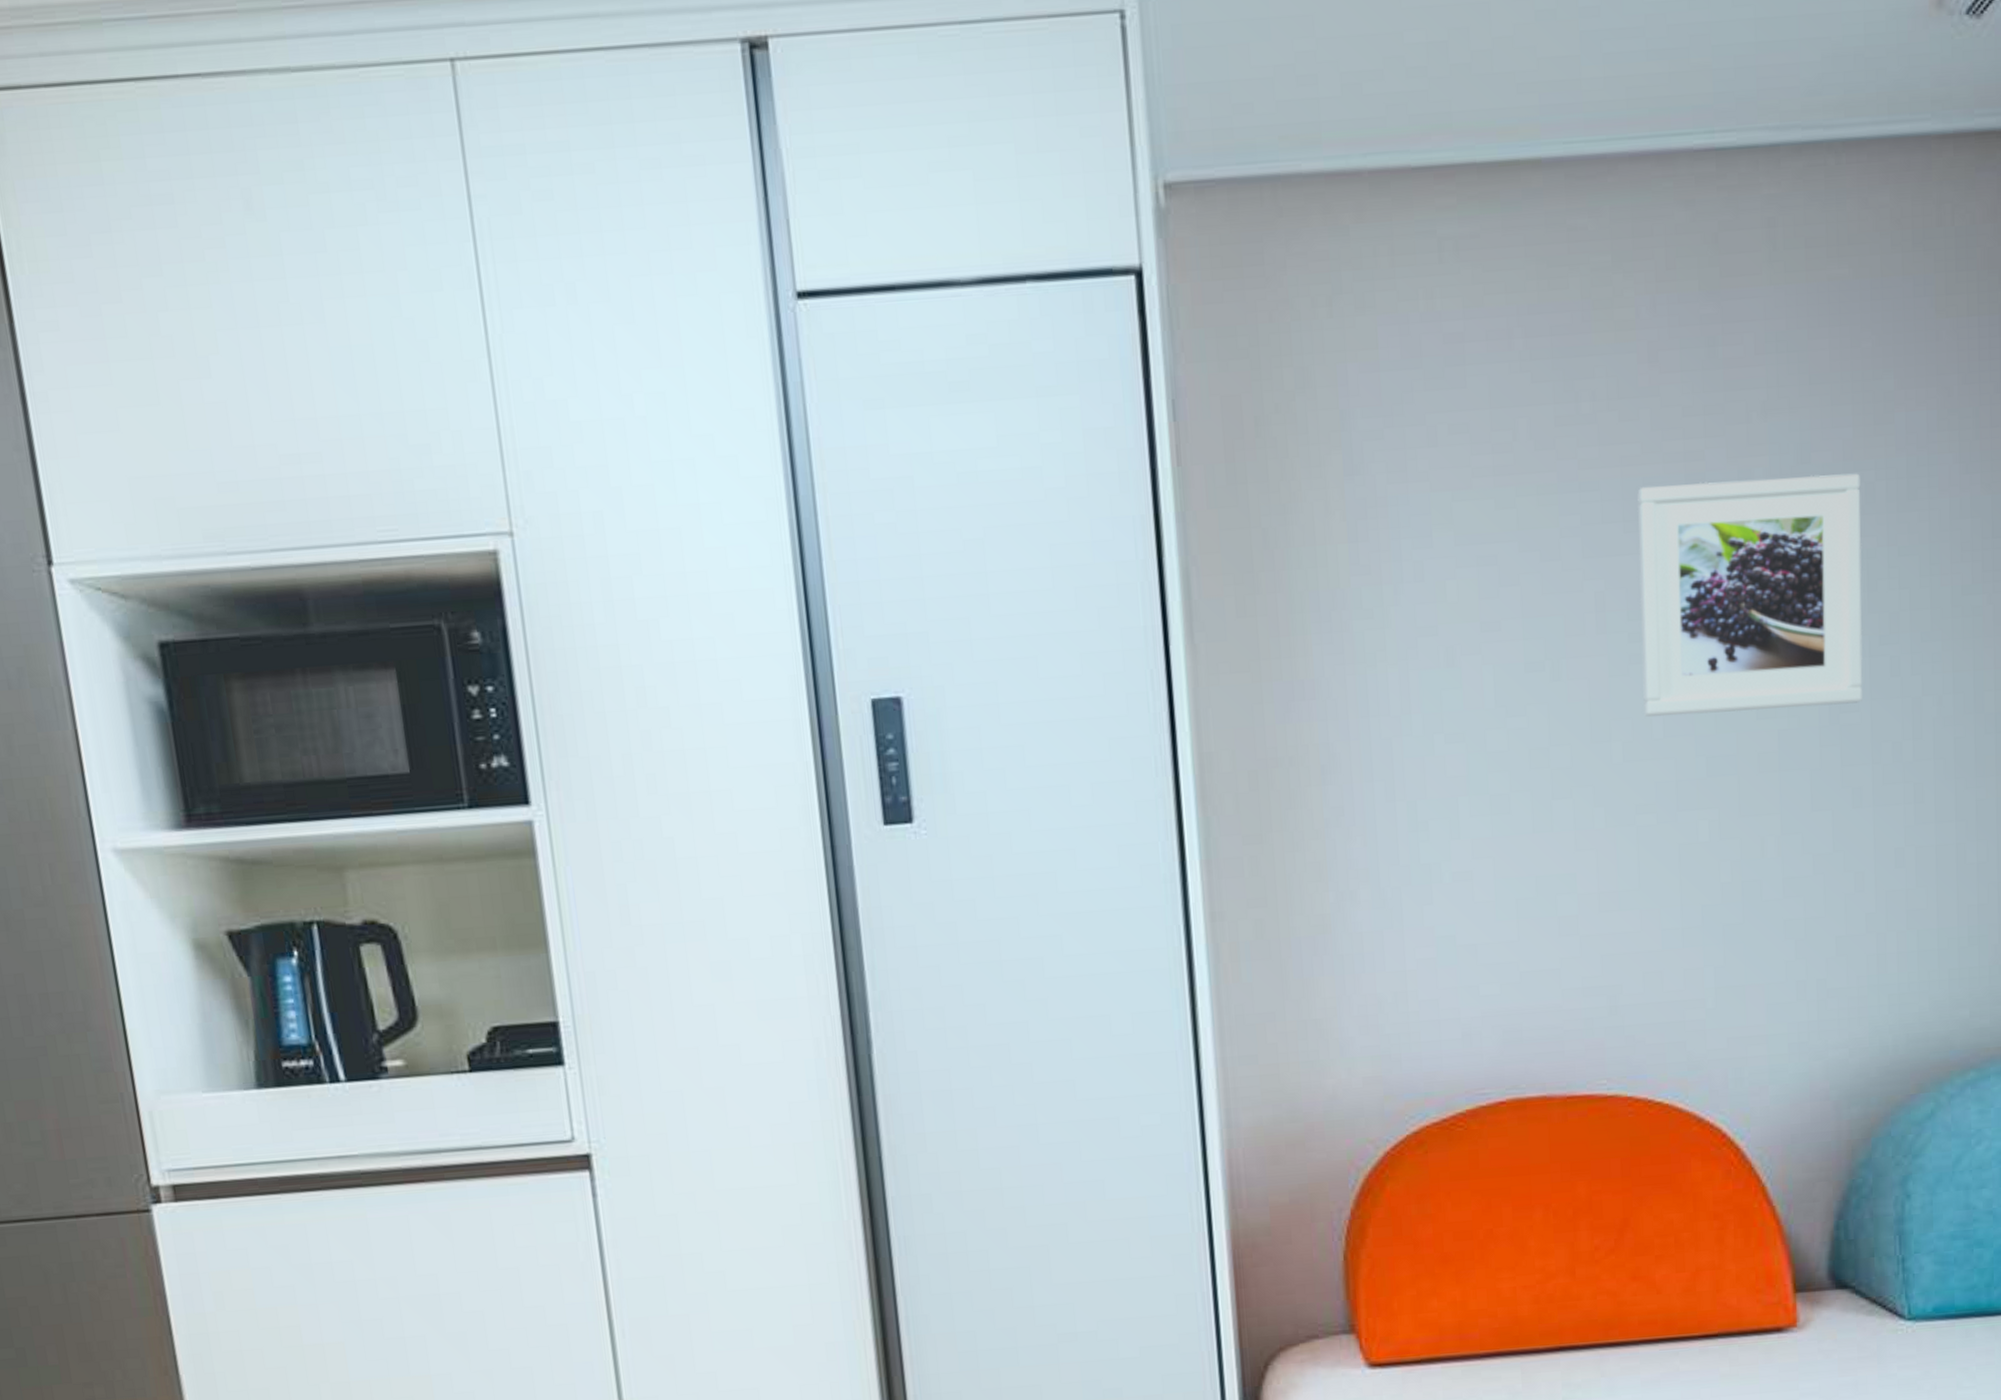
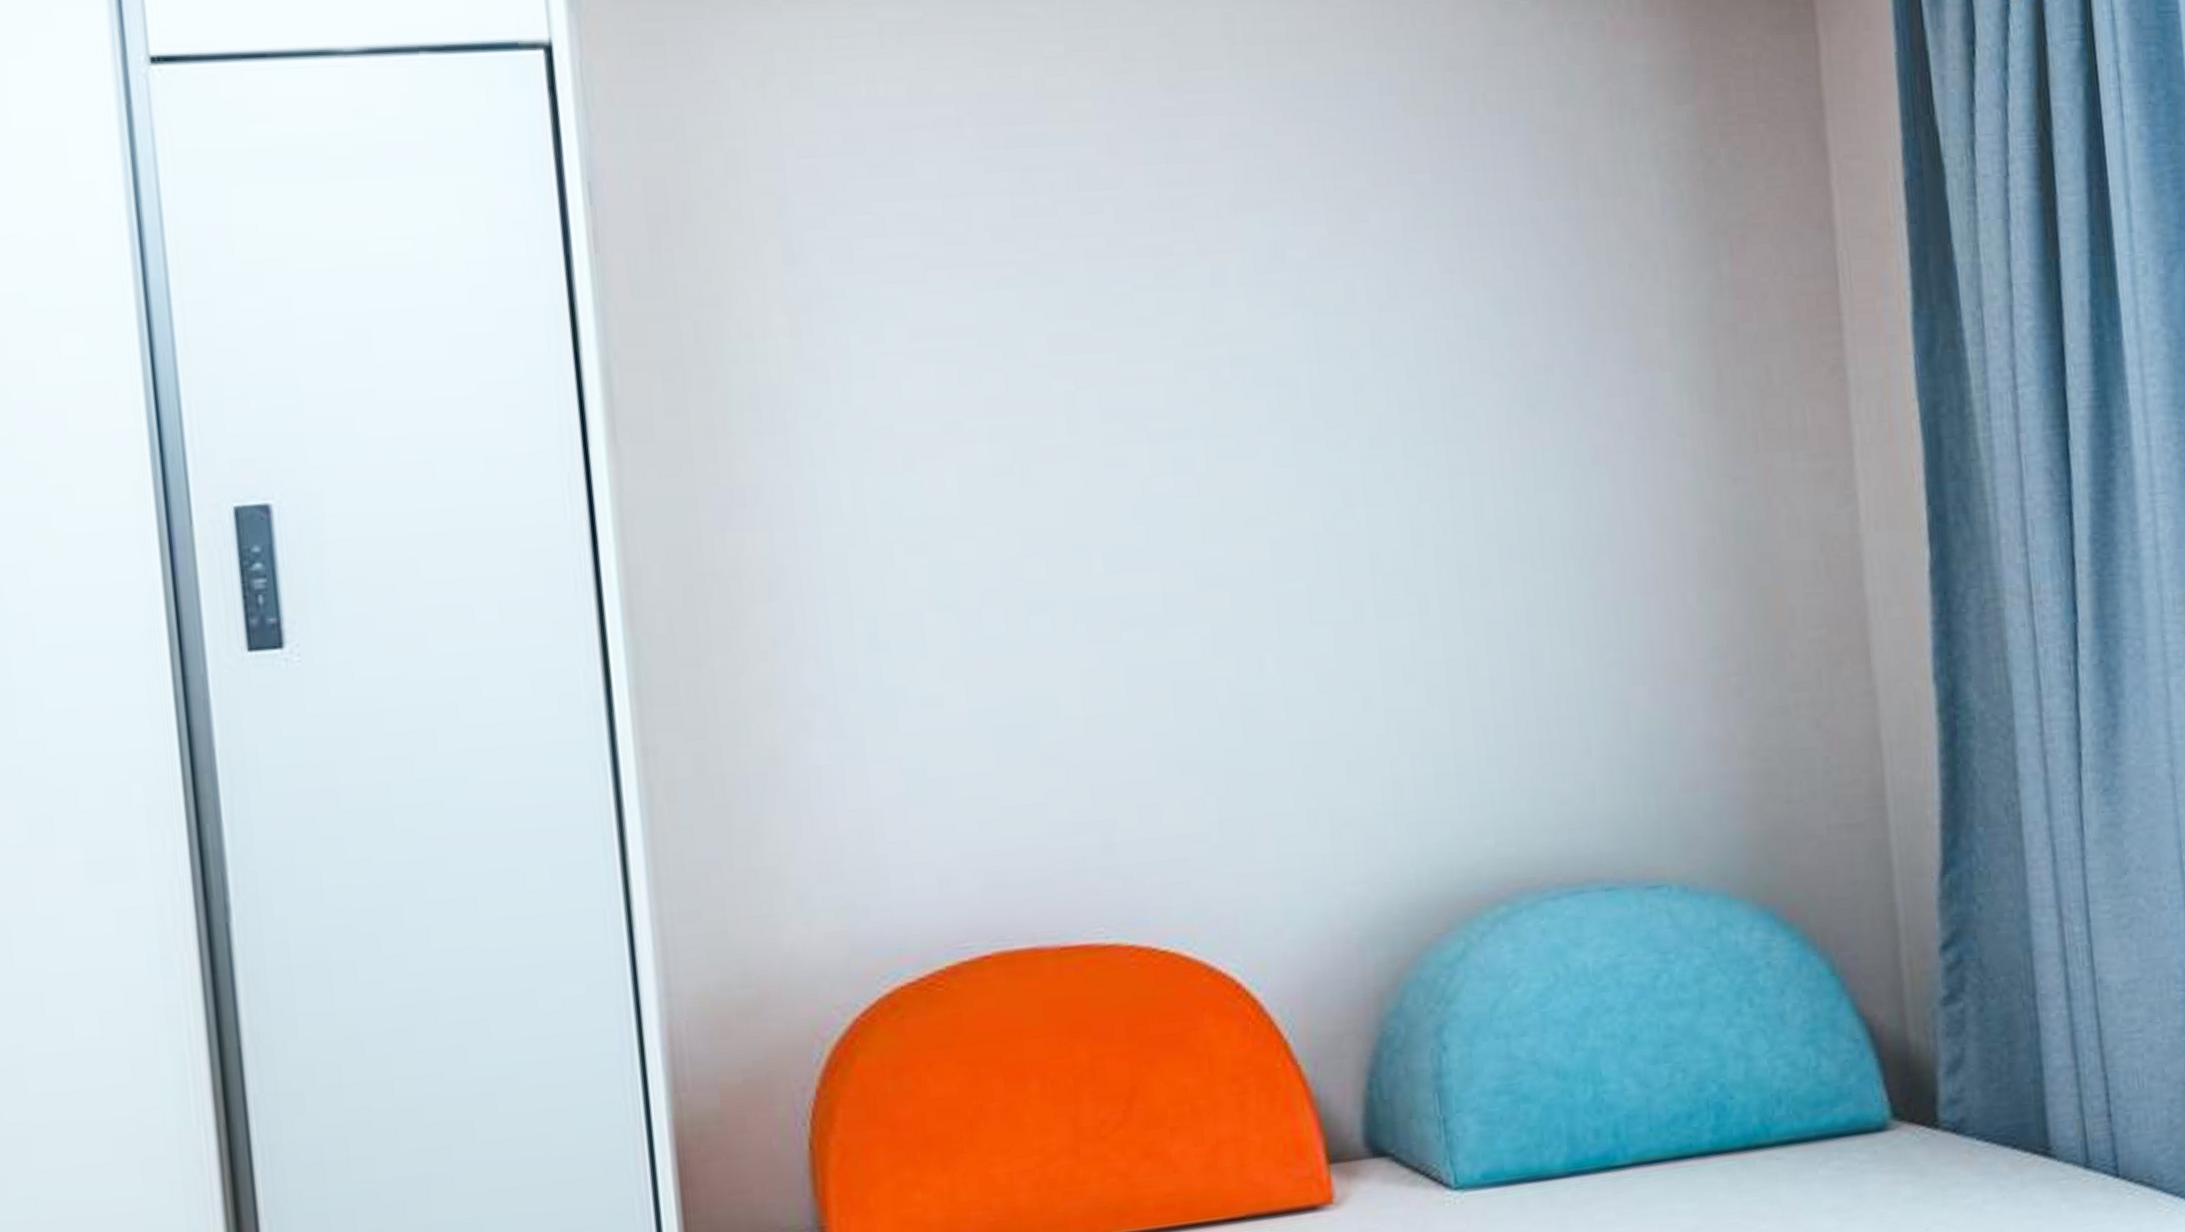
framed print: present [1637,473,1863,717] -> none [1104,271,1357,524]

